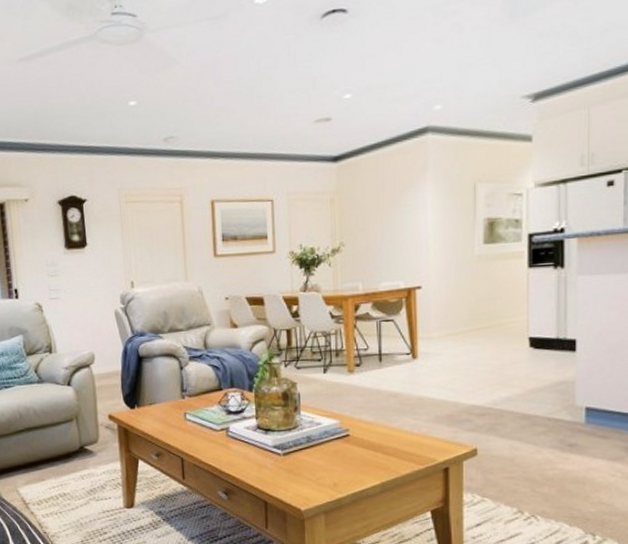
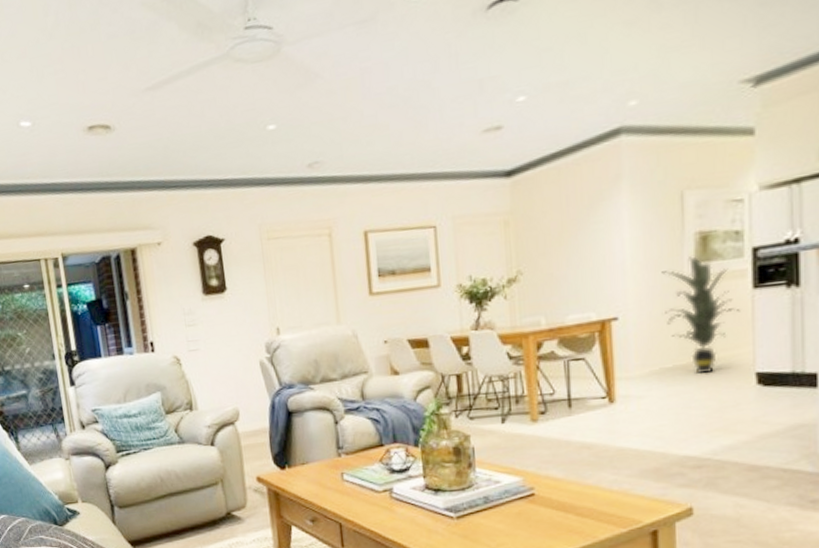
indoor plant: none [457,238,518,337] -> present [661,256,741,374]

